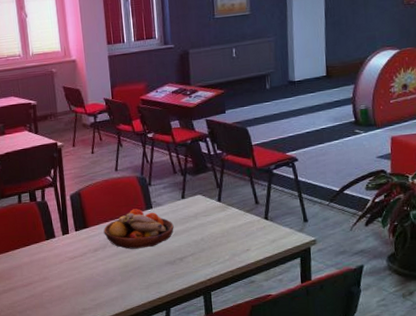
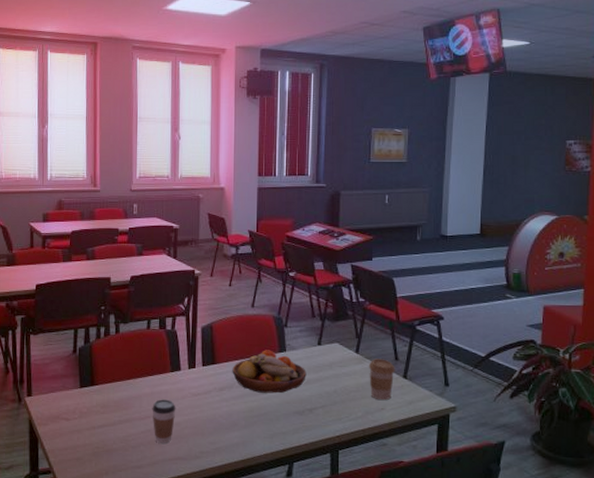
coffee cup: none [33,265,56,306] -> present [152,399,176,444]
coffee cup: none [231,204,257,243] -> present [368,359,395,401]

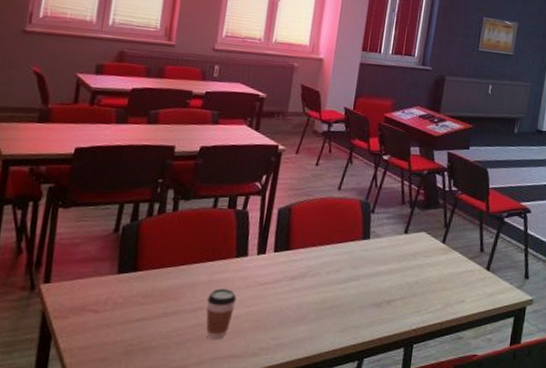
fruit bowl: present [232,350,306,394] -> none [307,236,389,284]
coffee cup: present [368,359,395,401] -> none [452,249,480,293]

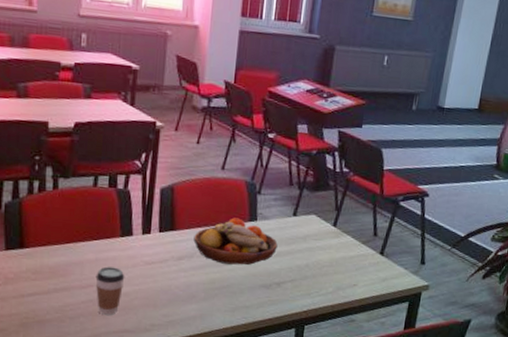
fruit bowl: none [307,236,389,284] -> present [193,217,278,265]

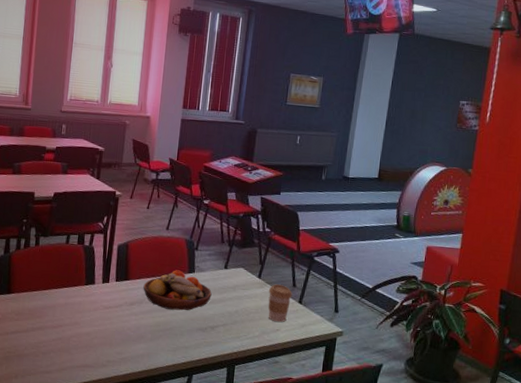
coffee cup: present [95,266,125,315] -> none [64,310,88,352]
coffee cup: none [344,233,373,277] -> present [268,284,292,323]

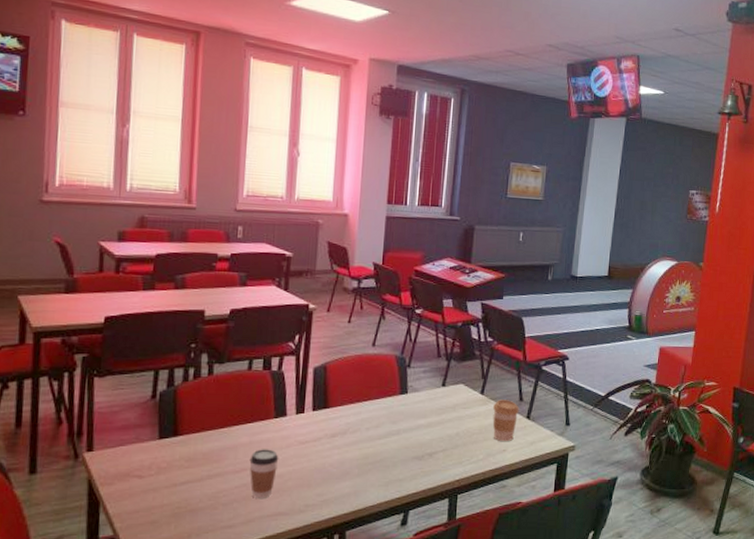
coffee cup: none [64,310,88,352] -> present [249,449,279,498]
fruit bowl: present [143,270,212,311] -> none [346,392,428,438]

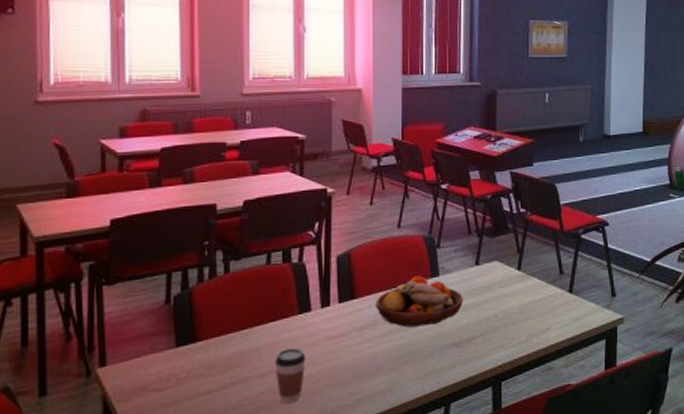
fruit bowl: none [346,392,428,438] -> present [375,276,463,327]
coffee cup: present [492,400,519,442] -> none [531,274,560,320]

